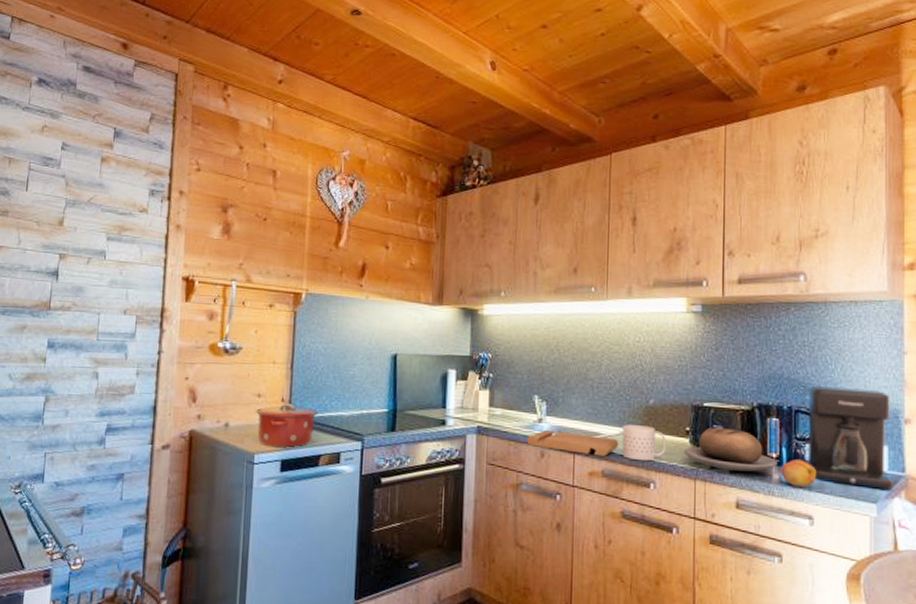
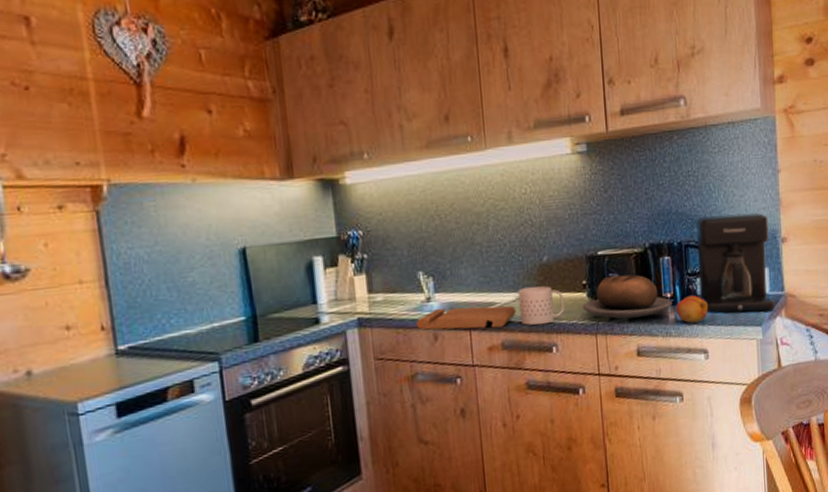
casserole: present [255,403,318,448] -> none [66,330,155,391]

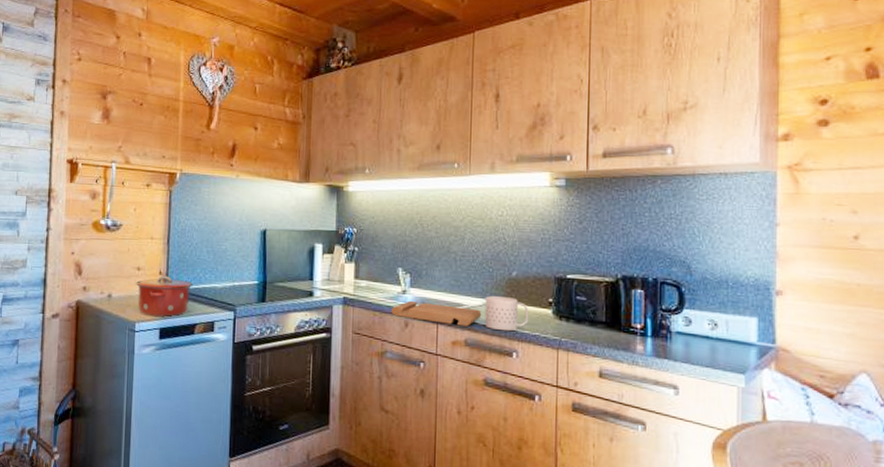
casserole: none [66,330,155,391] -> present [135,275,193,318]
bread: present [582,274,673,320] -> none [546,298,642,343]
fruit: present [676,295,709,324] -> none [645,330,683,358]
coffee maker: present [696,212,775,313] -> none [671,258,763,361]

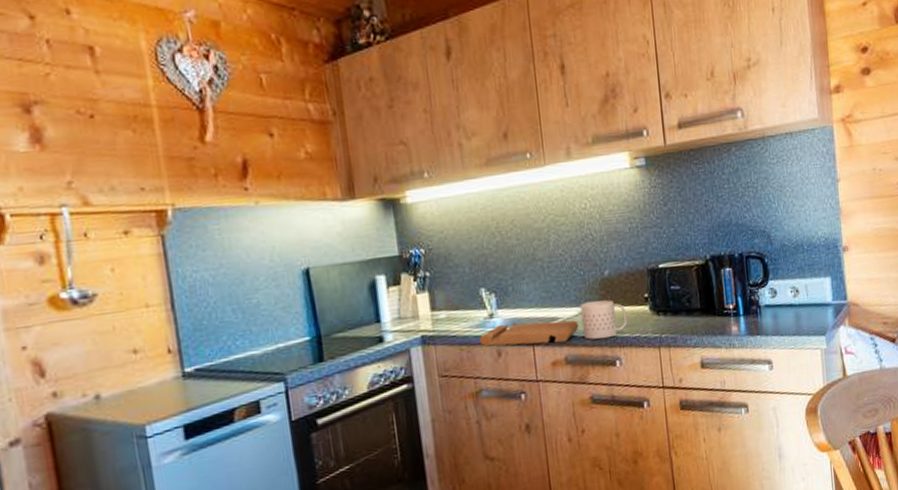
casserole: present [135,275,193,318] -> none [133,353,221,413]

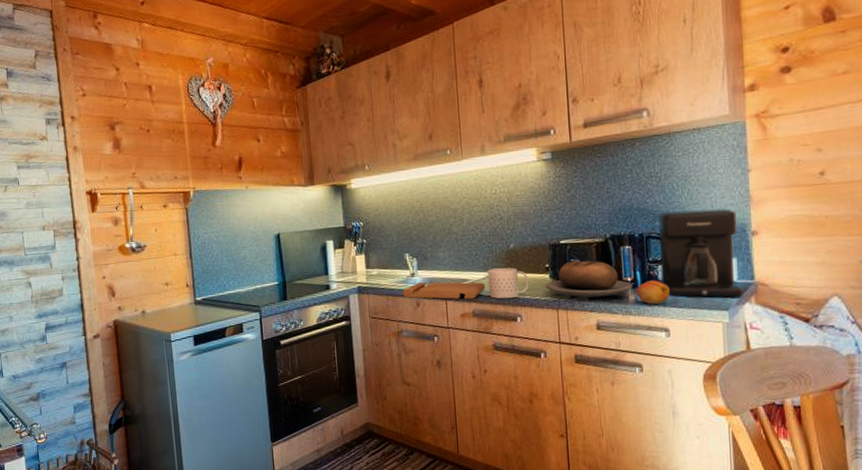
bread: none [645,286,735,332] -> present [545,260,633,298]
fruit: none [738,306,772,335] -> present [636,280,671,305]
coffee maker: none [756,221,838,324] -> present [658,208,743,297]

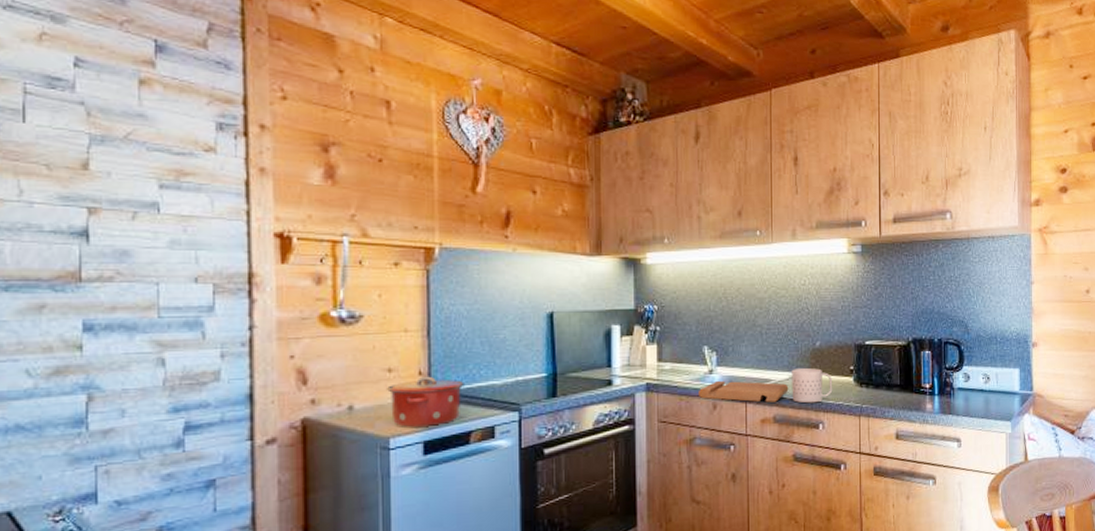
casserole: none [165,287,219,326] -> present [386,376,464,429]
bread: present [545,260,633,298] -> none [848,363,931,405]
fruit: present [636,280,671,305] -> none [933,388,964,414]
coffee maker: present [658,208,743,297] -> none [954,318,1024,408]

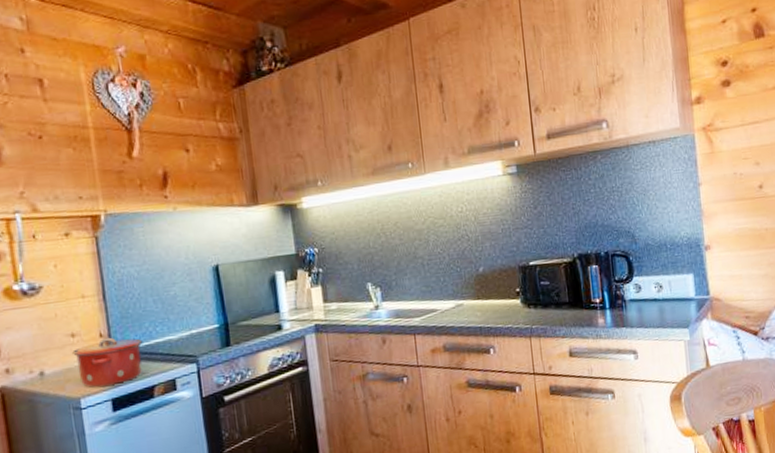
cutting board: present [697,380,789,403] -> none [366,312,456,335]
mug: present [791,368,833,404] -> none [457,293,501,330]

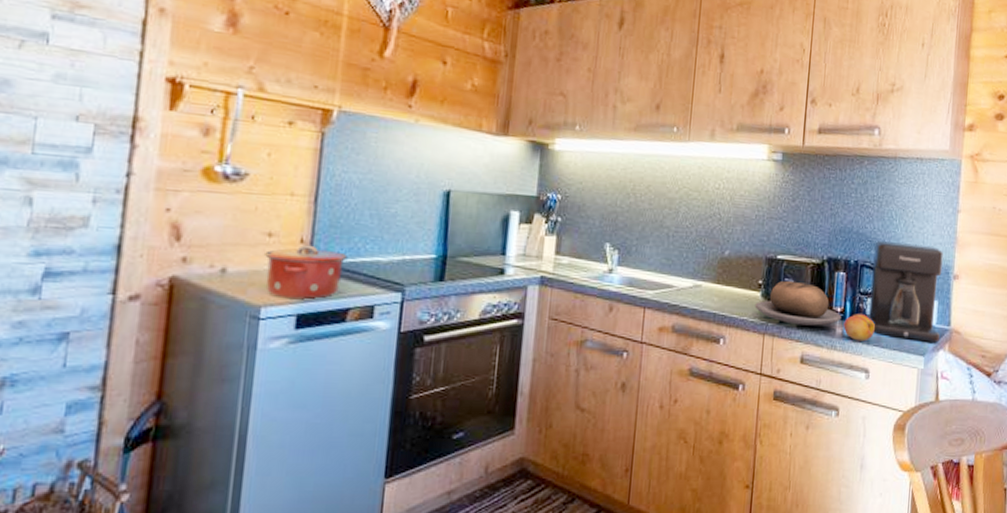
bread: none [516,282,602,324] -> present [755,280,842,327]
fruit: none [604,300,637,327] -> present [843,314,876,342]
coffee maker: none [621,222,701,317] -> present [866,241,943,343]

